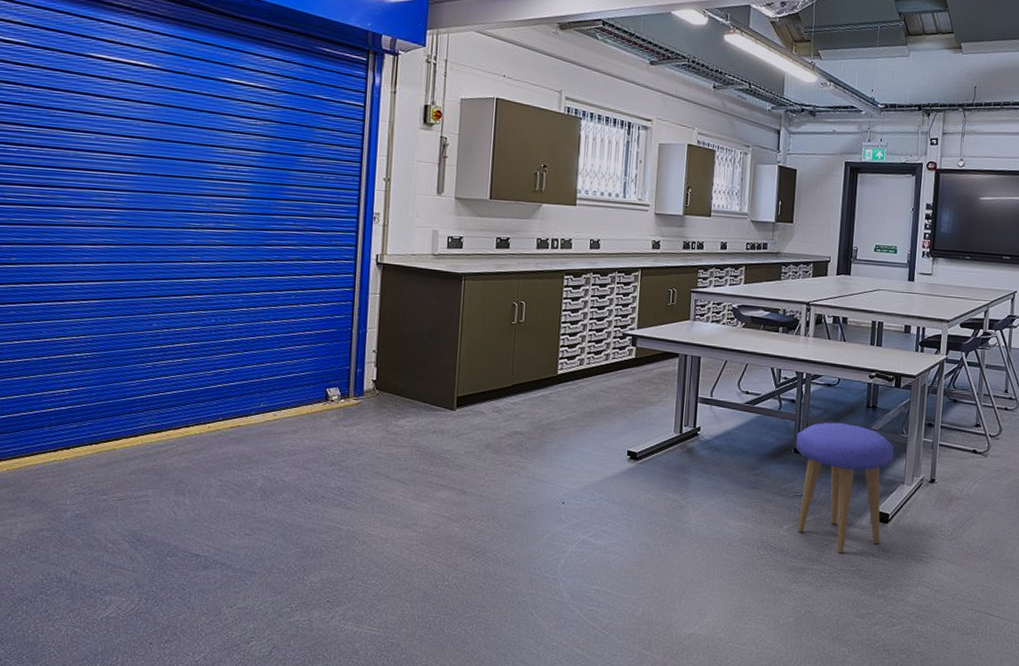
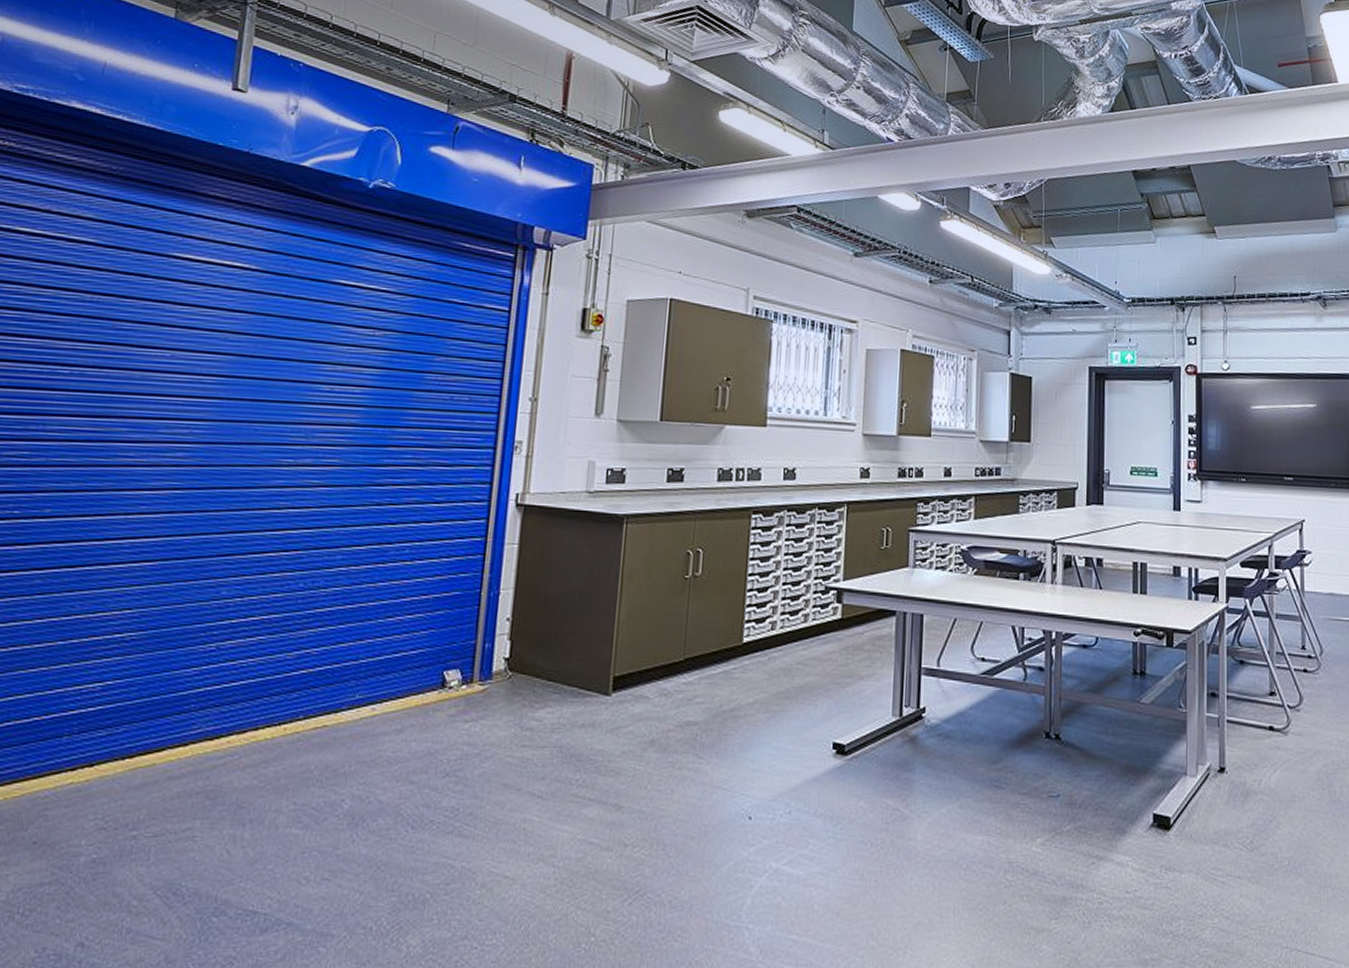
stool: present [795,422,894,554] -> none [1046,695,1171,875]

